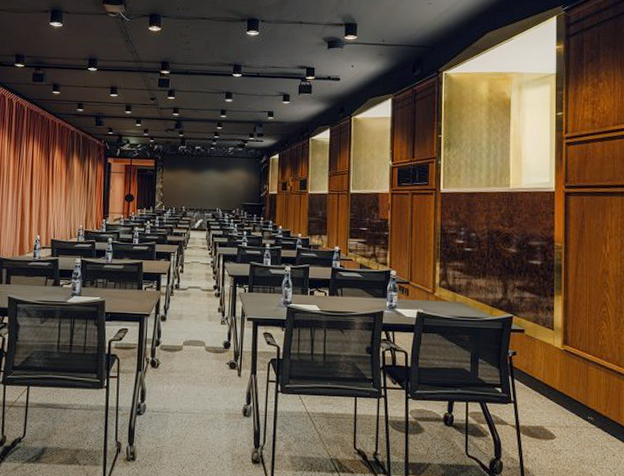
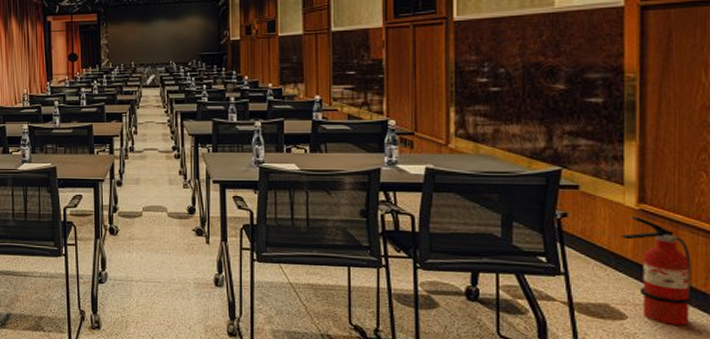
fire extinguisher: none [552,355,597,443] -> present [621,216,692,326]

